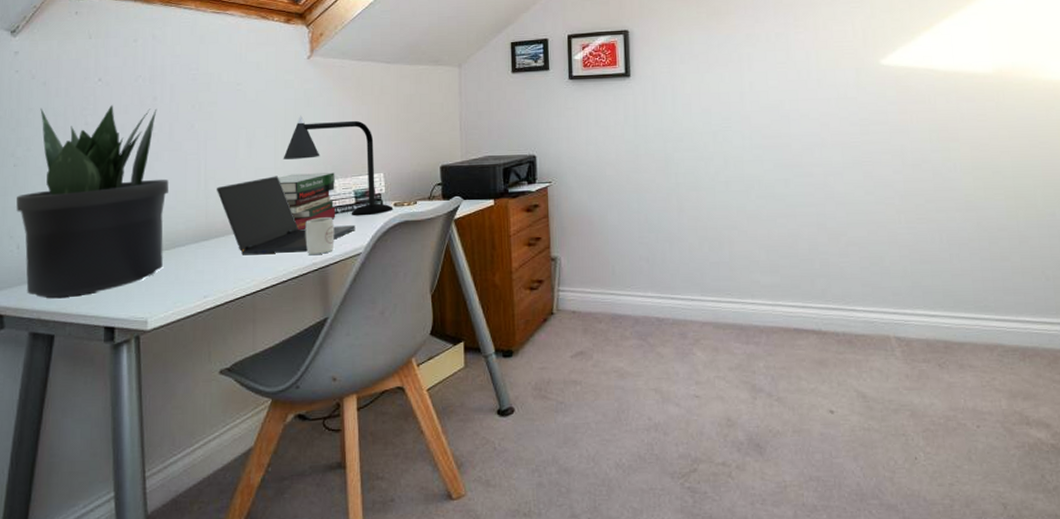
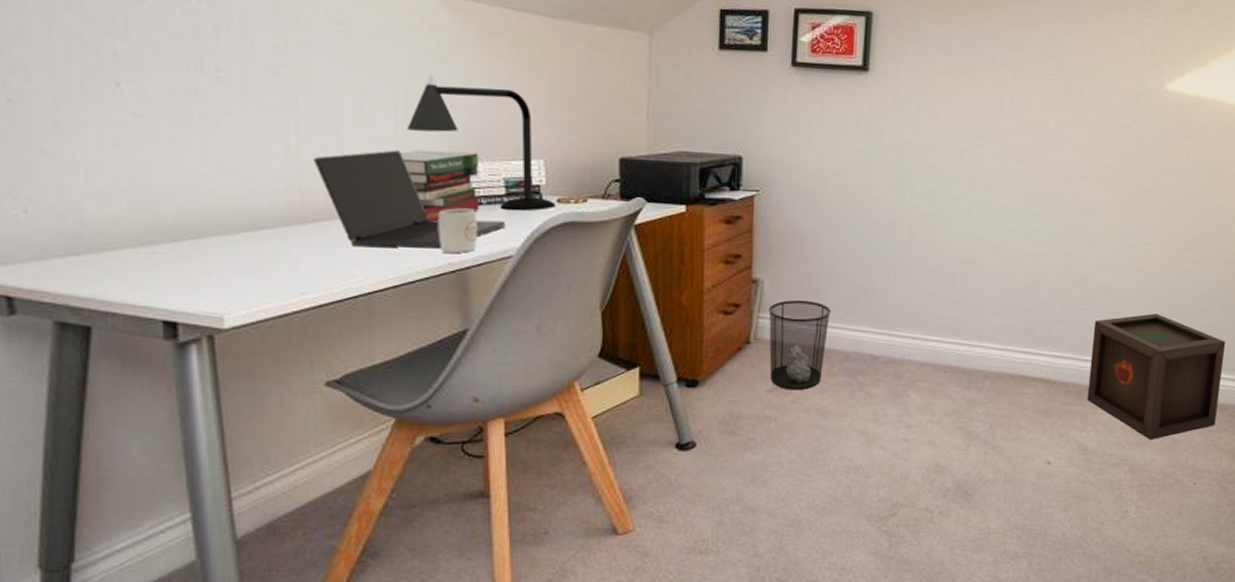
planter: present [16,105,169,298] -> none [16,23,244,281]
waste bin: none [567,272,619,355] -> present [768,299,831,391]
wooden crate: none [853,261,987,383] -> present [1087,313,1226,439]

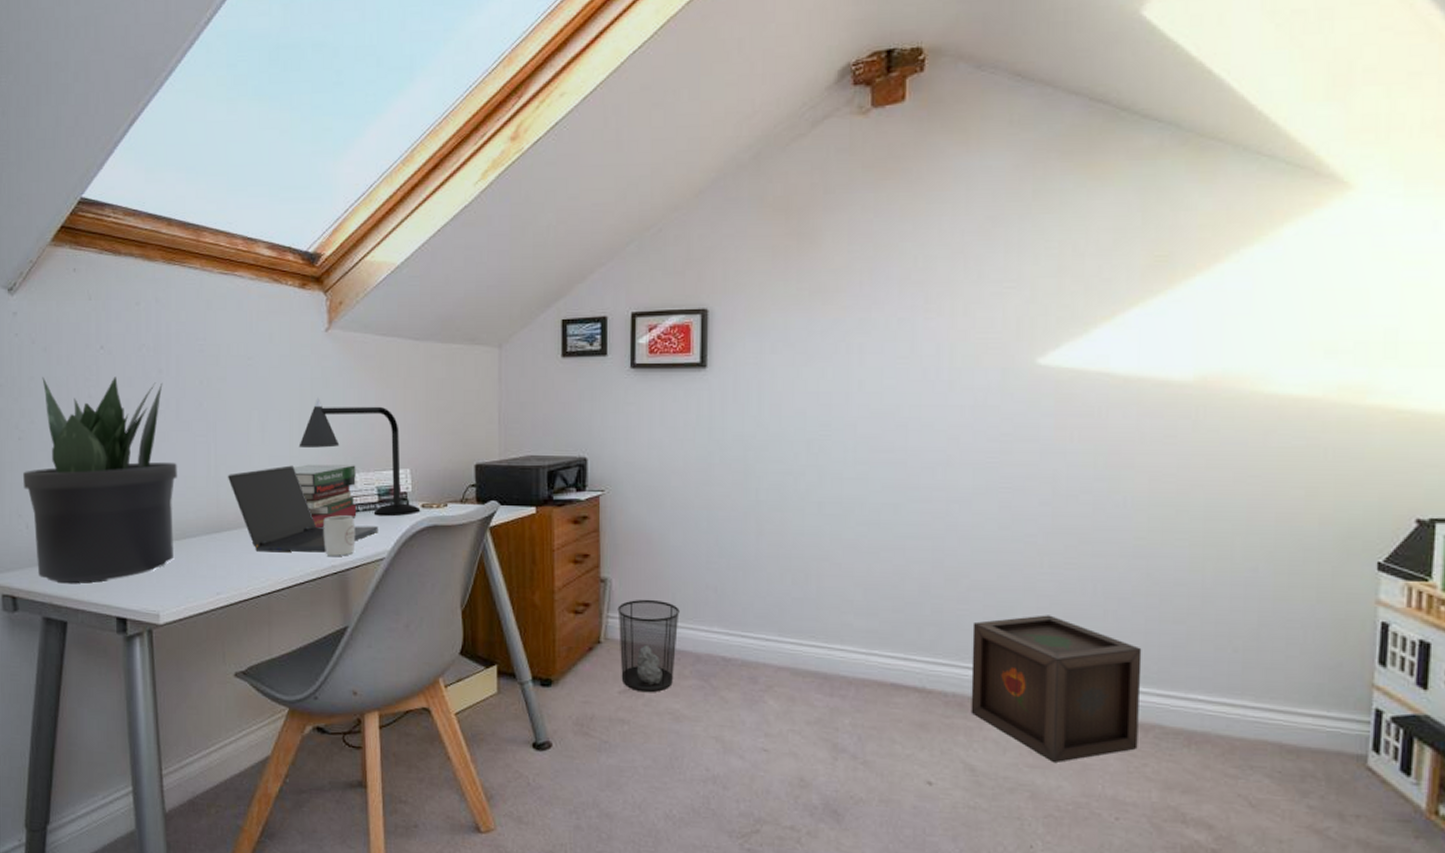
planter: none [16,23,244,281] -> present [23,376,177,583]

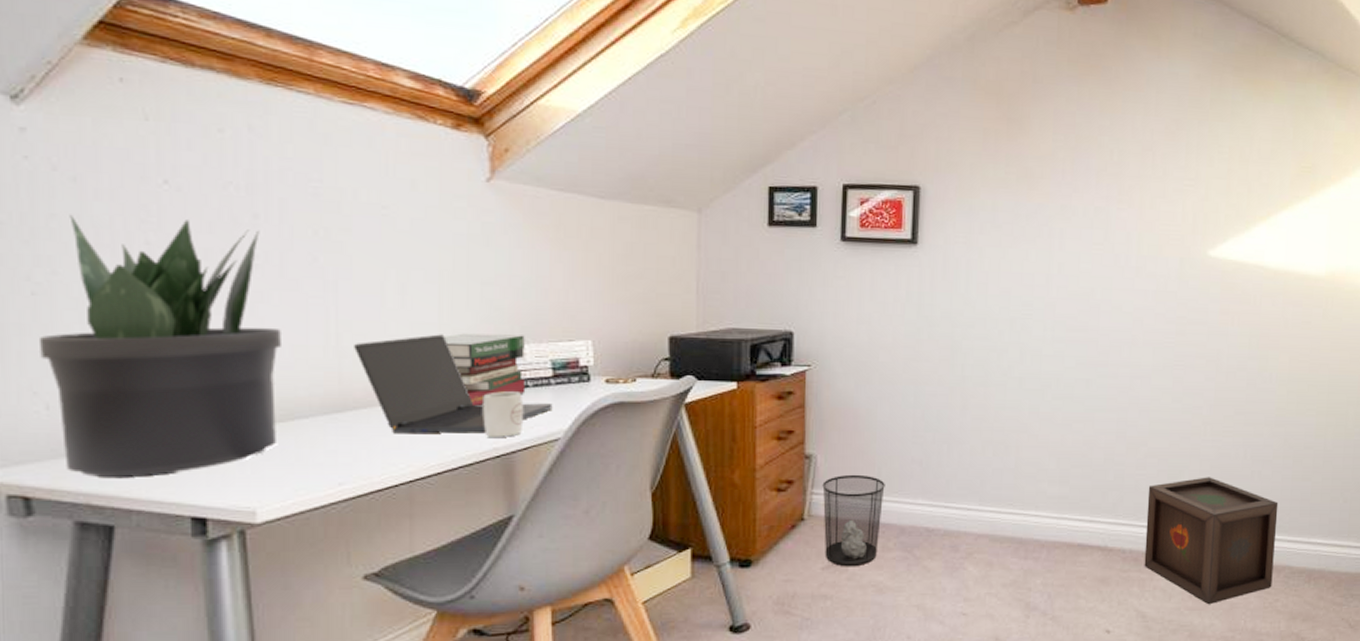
desk lamp: present [299,397,420,517] -> none [451,256,603,393]

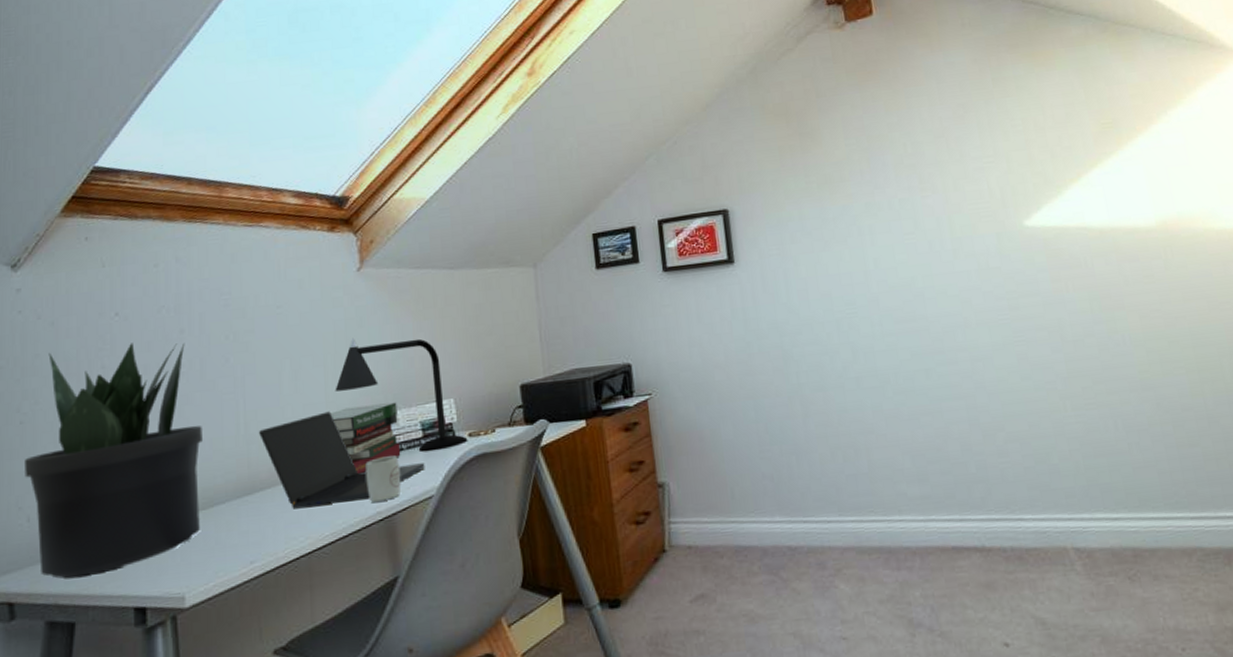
desk lamp: none [451,256,603,393] -> present [335,337,467,452]
waste bin: present [822,474,885,567] -> none [678,497,743,598]
wooden crate: present [1144,477,1279,604] -> none [1015,455,1186,602]

